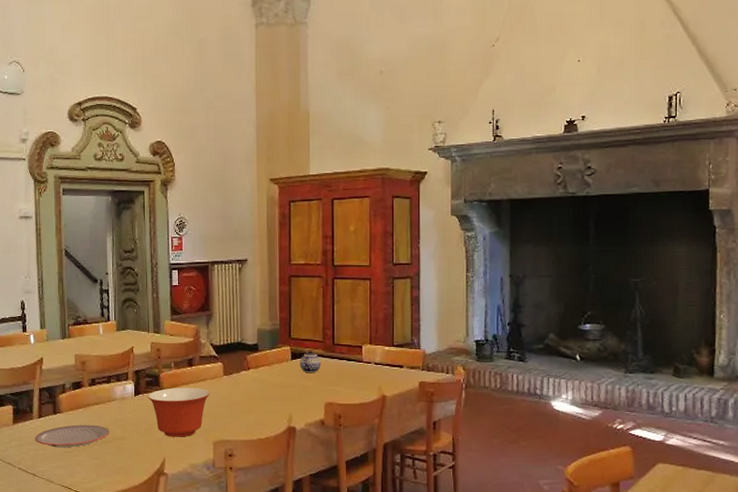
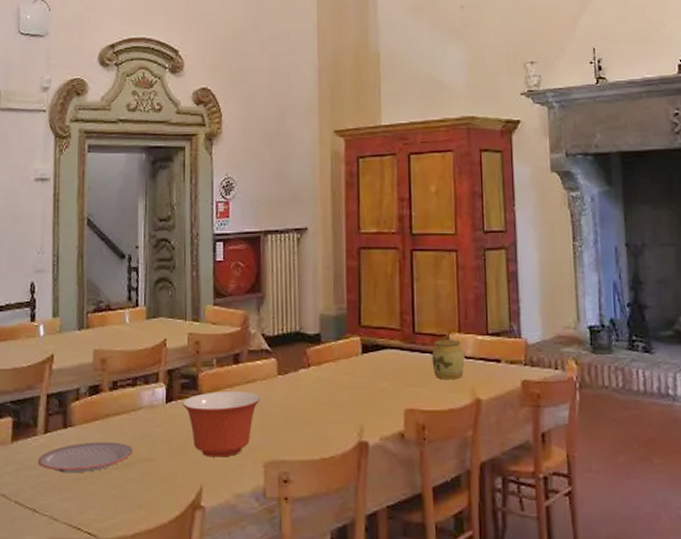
teapot: present [300,351,321,372] -> none [372,342,399,370]
jar: none [348,345,374,381] -> present [432,334,465,380]

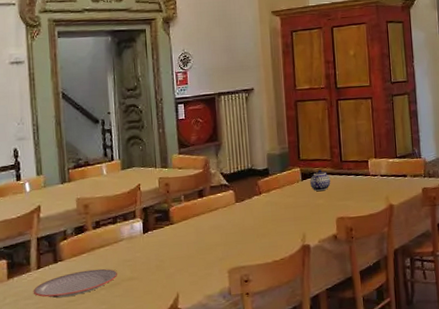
mixing bowl: present [182,391,261,457] -> none [157,218,223,271]
teapot: none [372,342,399,370] -> present [310,170,331,191]
jar: present [432,334,465,380] -> none [355,160,381,194]

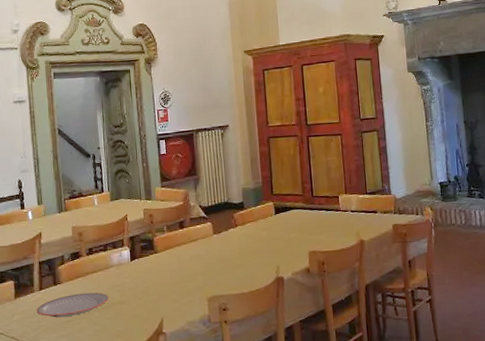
teapot: present [310,170,331,191] -> none [283,204,303,225]

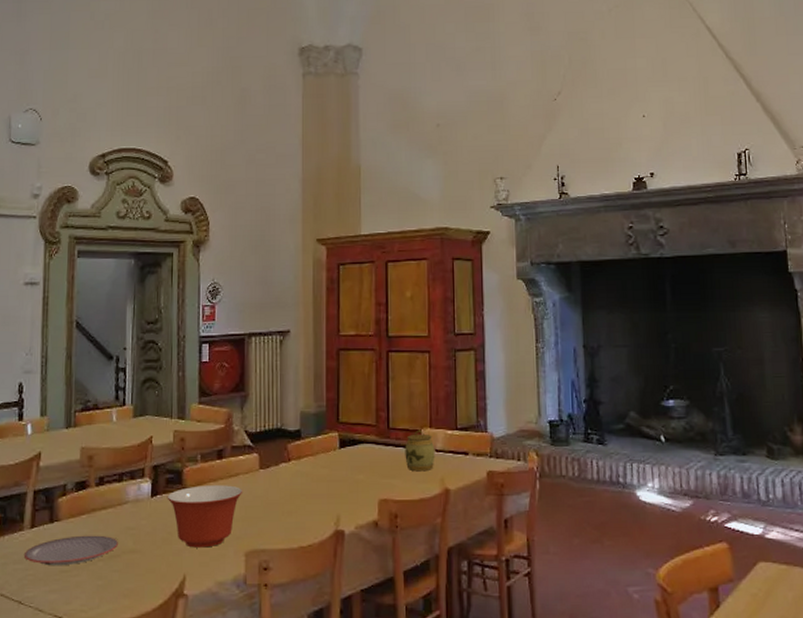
mixing bowl: none [143,248,202,297] -> present [167,485,243,548]
jar: none [326,196,351,229] -> present [405,429,435,472]

